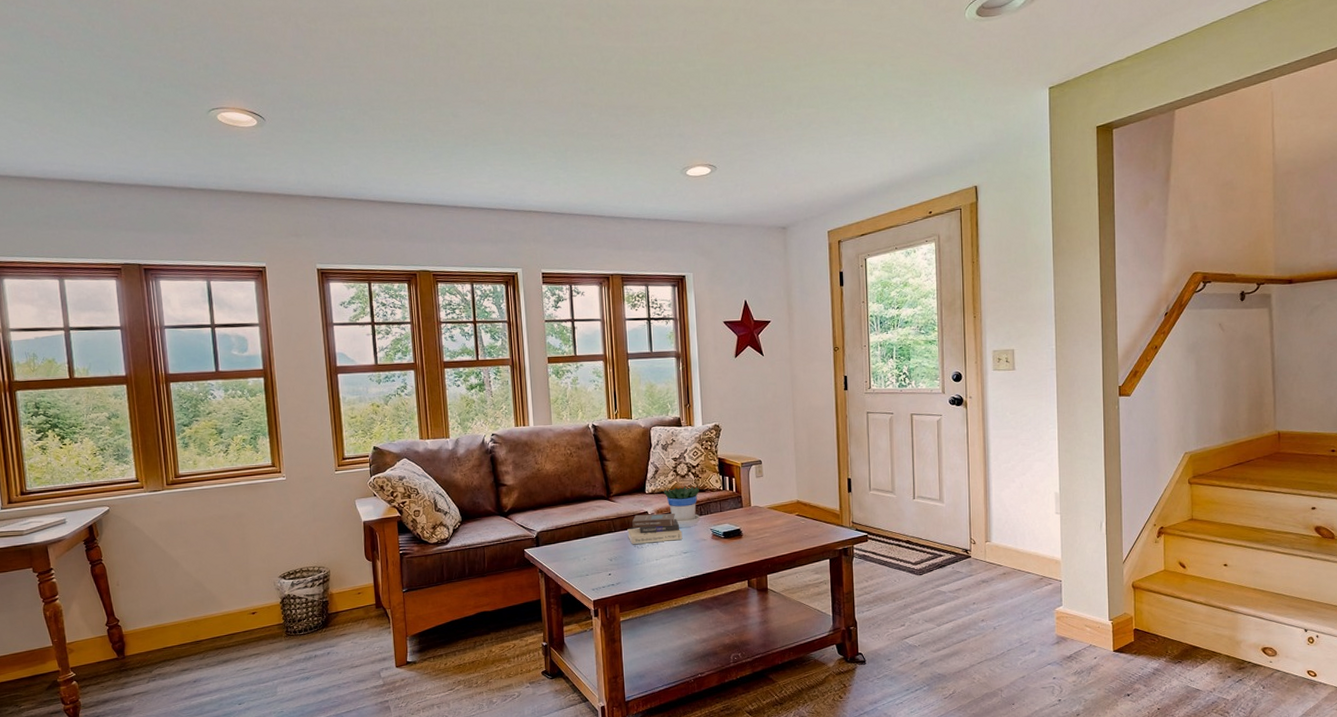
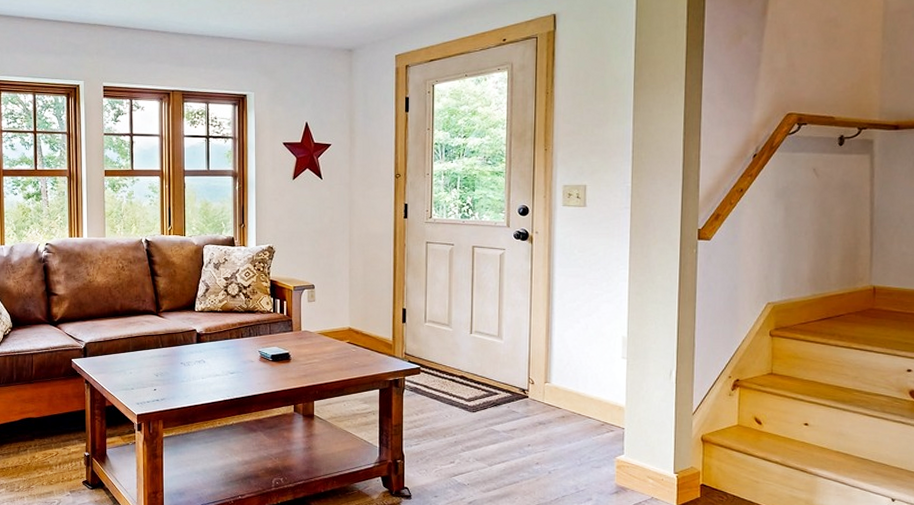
books: present [627,513,683,545] -> none [175,332,230,362]
flowerpot: present [664,486,701,529] -> none [213,307,249,349]

